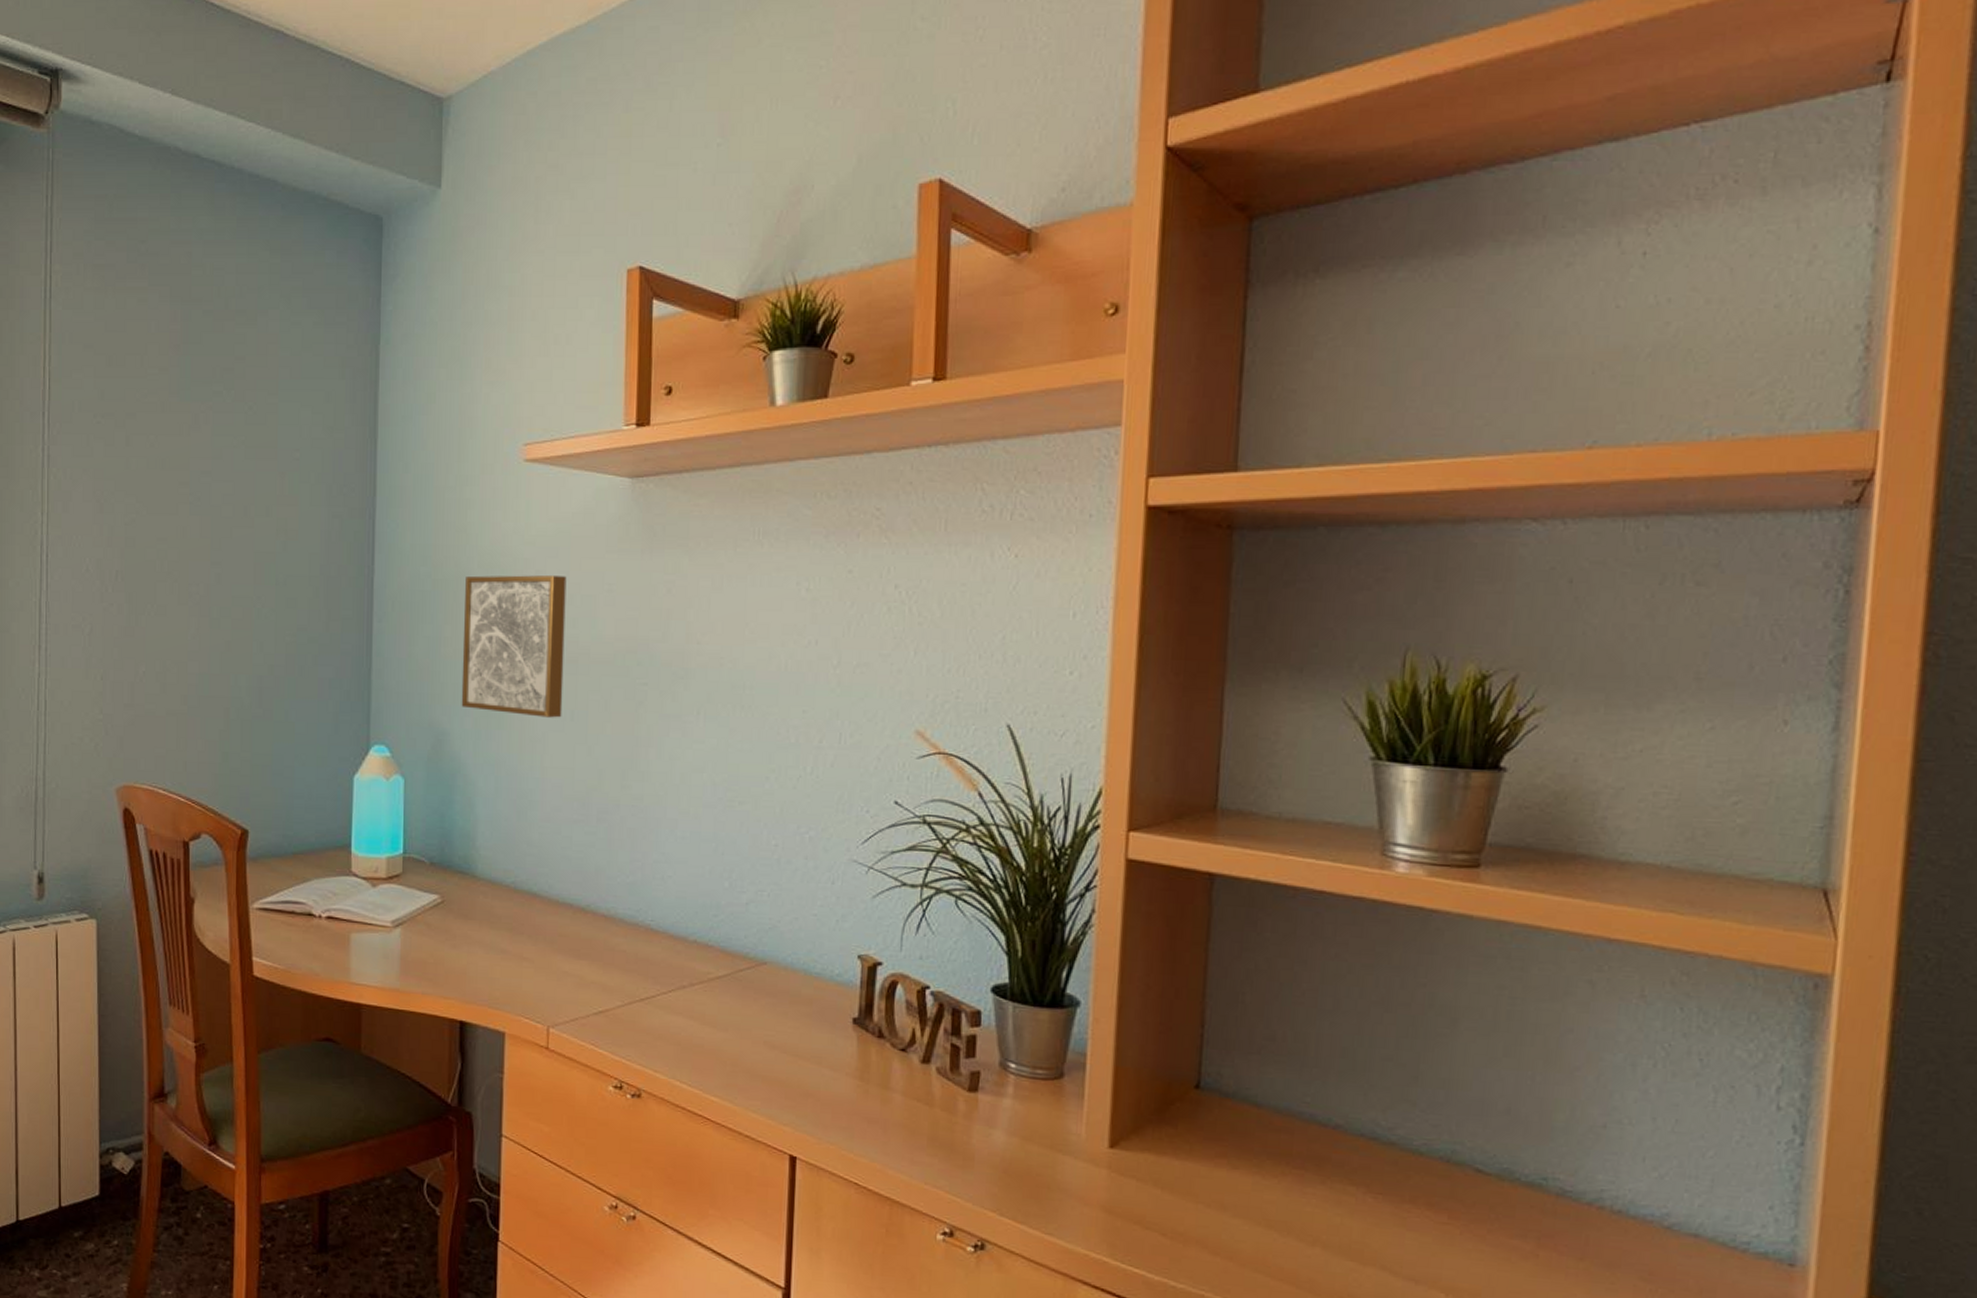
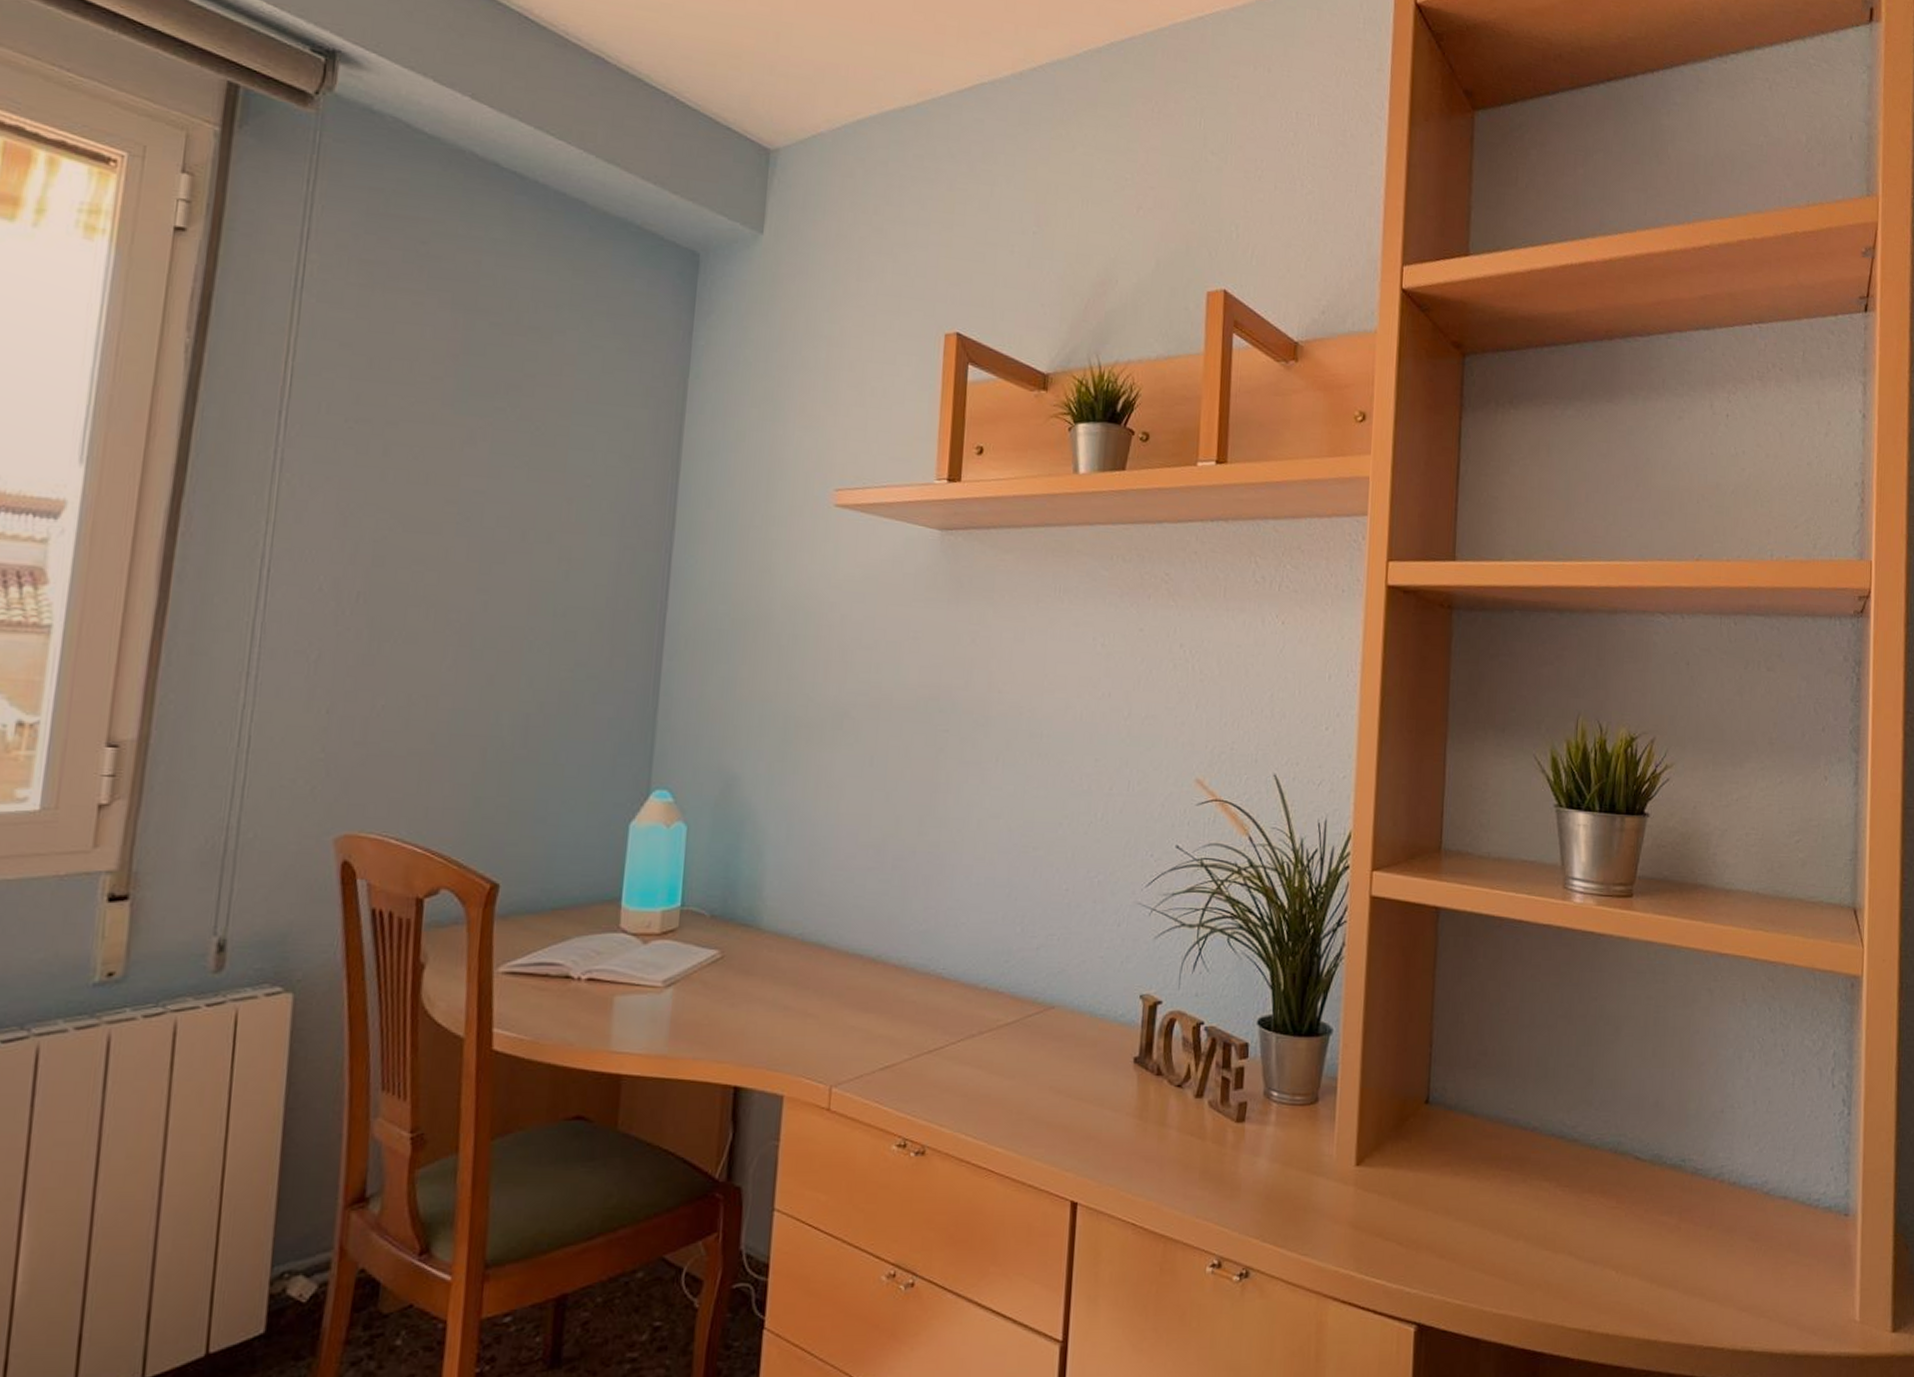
wall art: present [461,575,567,718] -> none [754,616,872,764]

